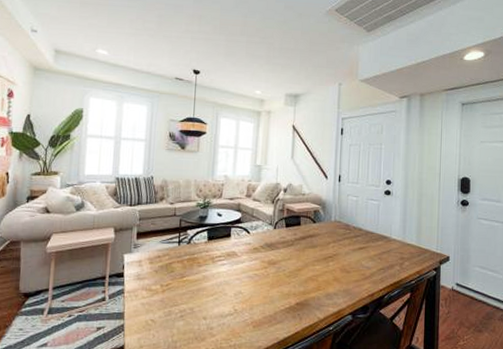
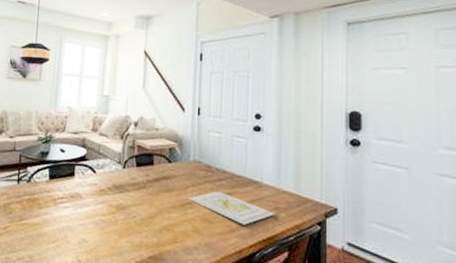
picture frame: none [330,246,401,273] -> present [188,191,276,225]

